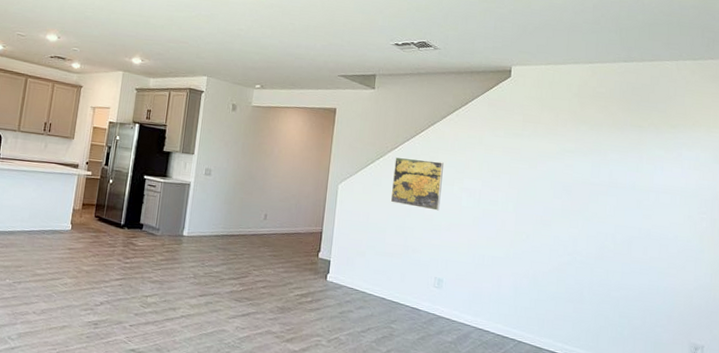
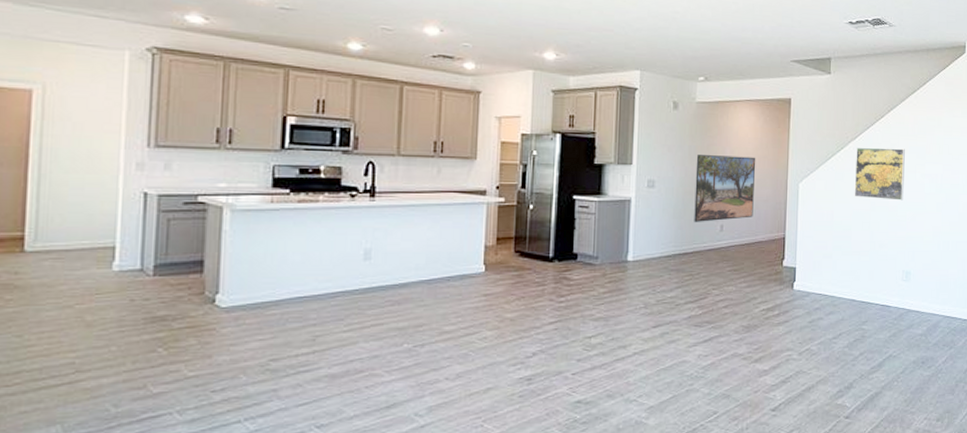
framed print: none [242,151,301,211] -> present [694,155,756,222]

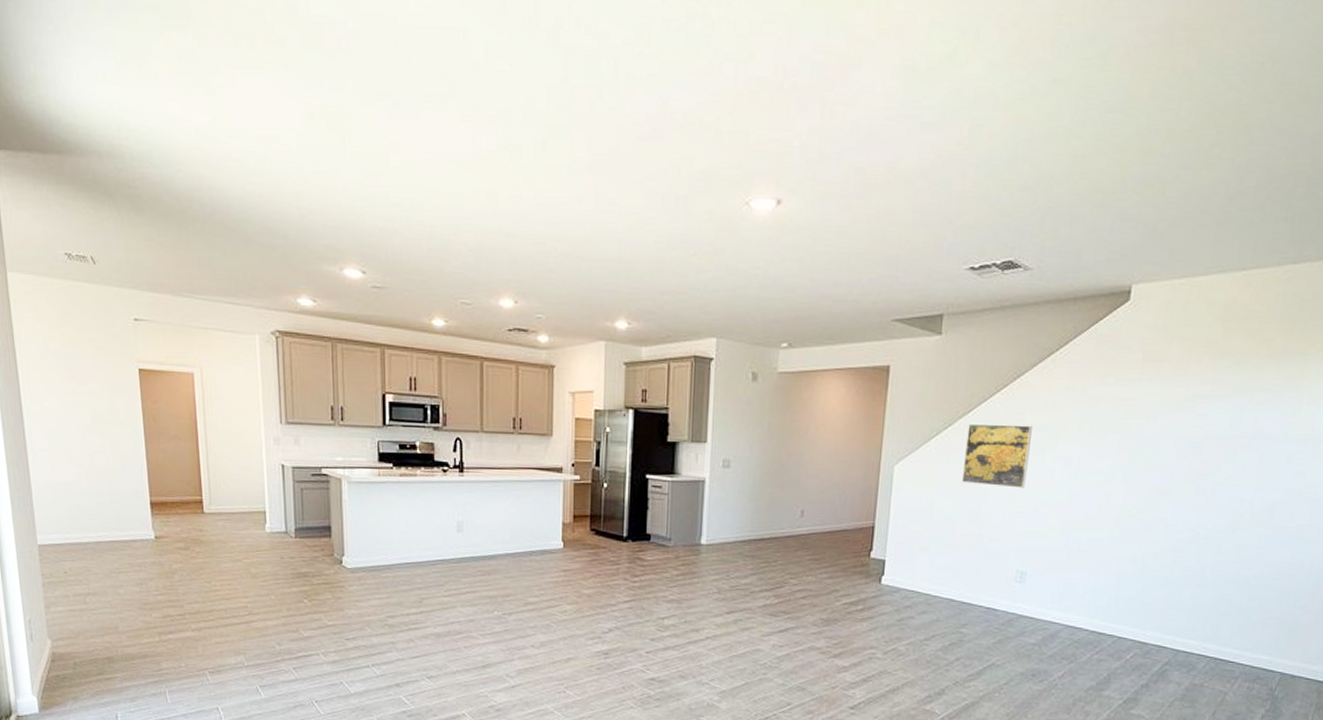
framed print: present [694,155,756,222] -> none [772,432,845,507]

